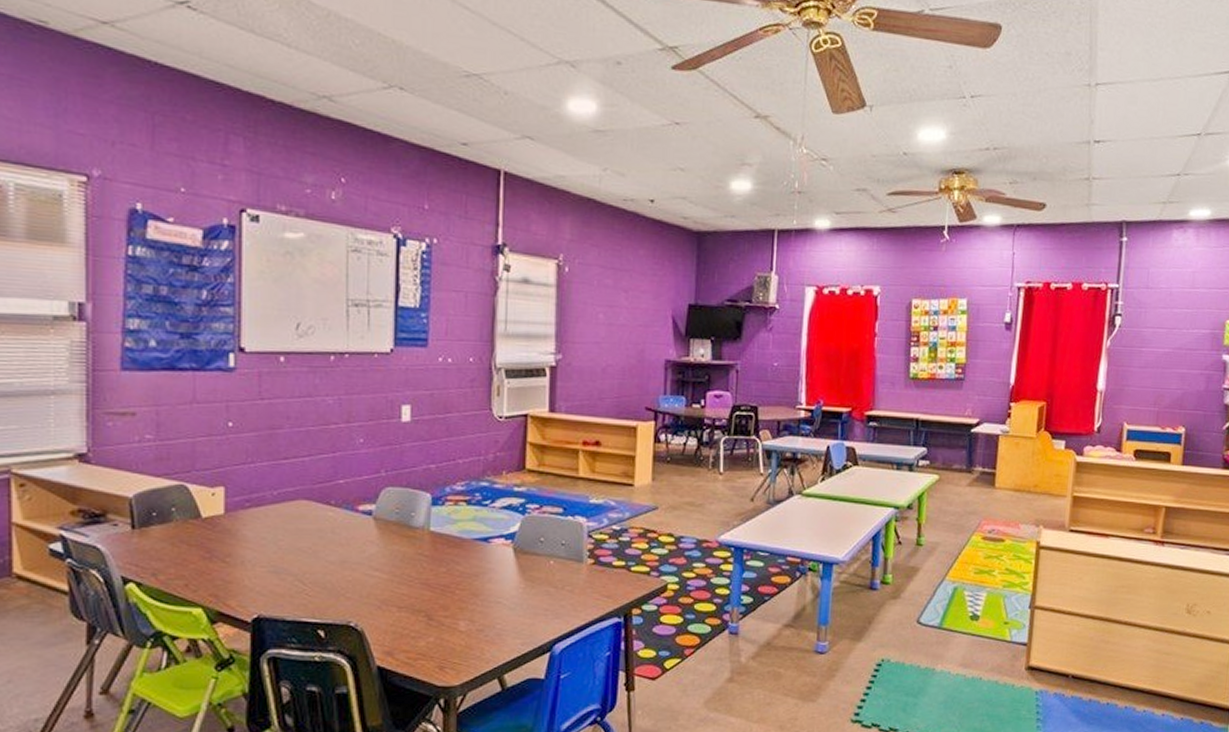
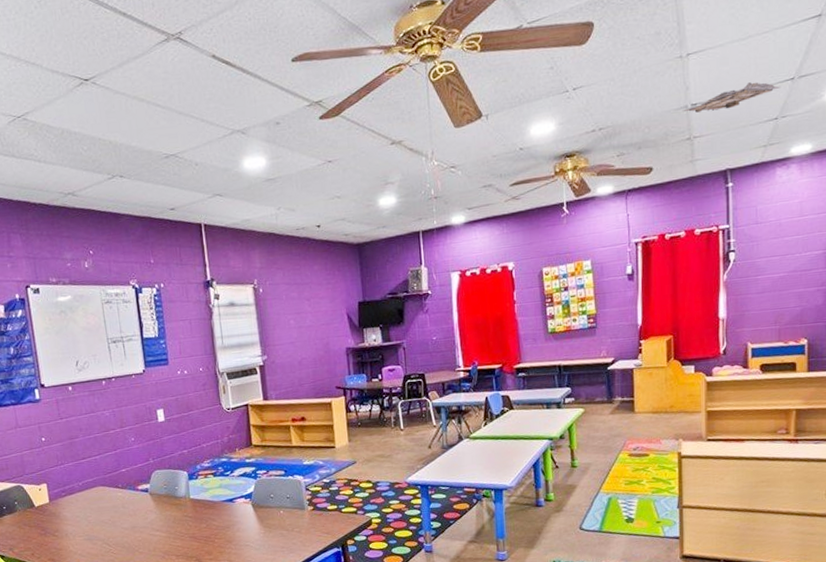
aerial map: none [1084,129,1187,154] -> present [682,82,781,113]

